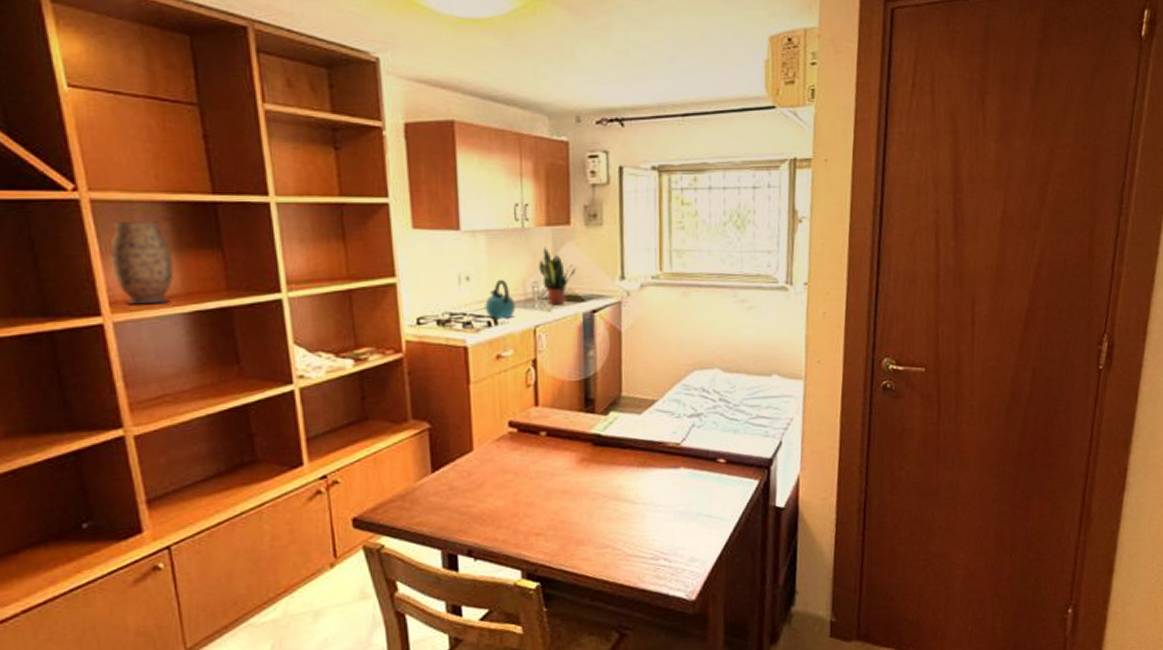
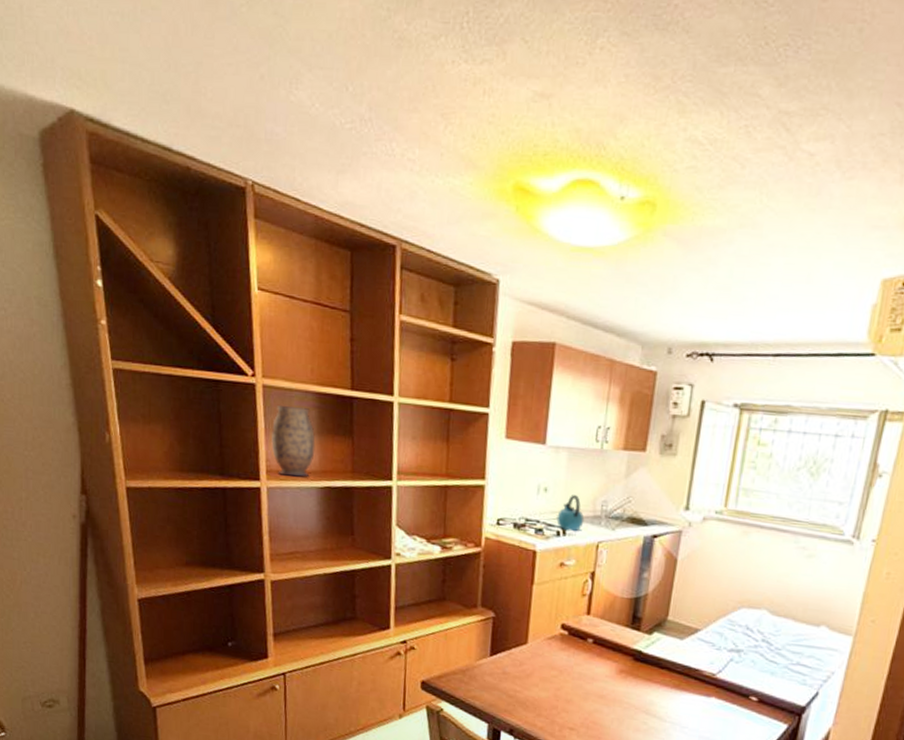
potted plant: present [539,247,576,305] -> none [610,469,644,526]

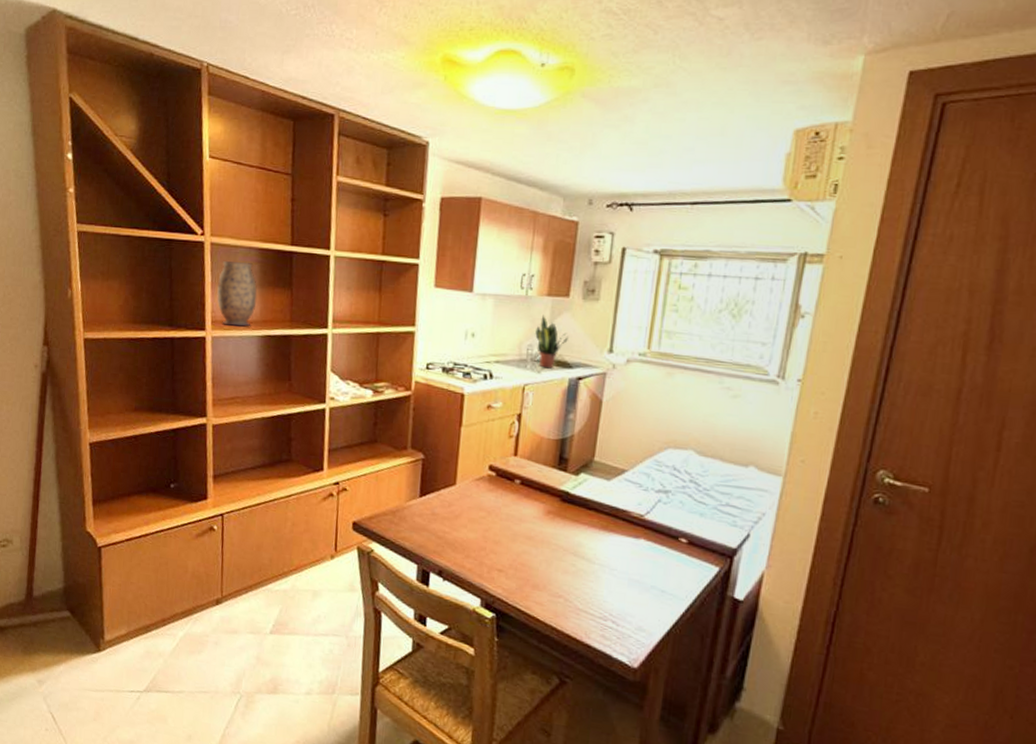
kettle: present [556,495,585,532] -> none [483,339,511,375]
potted plant: none [610,469,644,526] -> present [535,314,568,369]

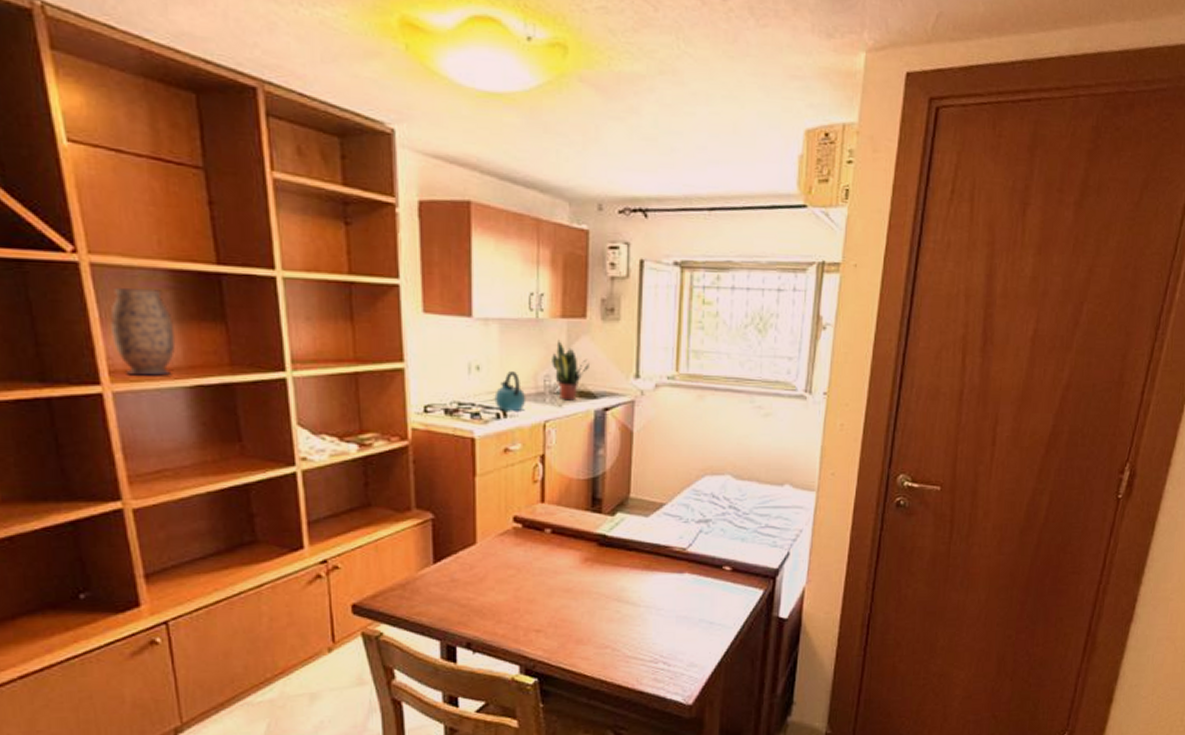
kettle: none [483,339,511,375] -> present [494,371,526,412]

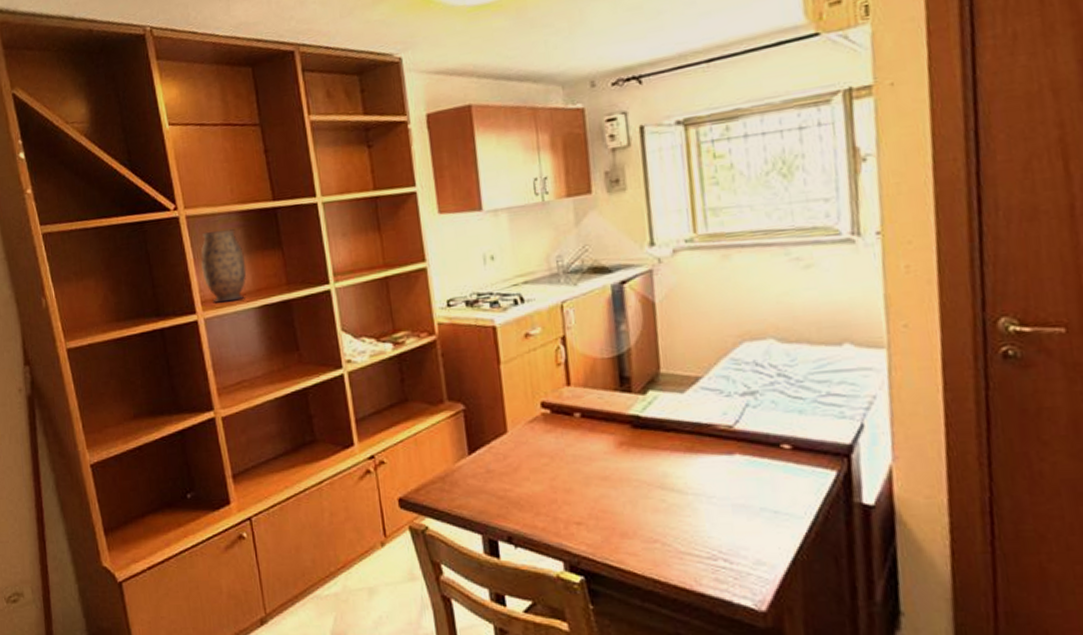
kettle: present [494,371,526,412] -> none [510,256,542,297]
potted plant: present [552,339,589,401] -> none [561,219,601,279]

